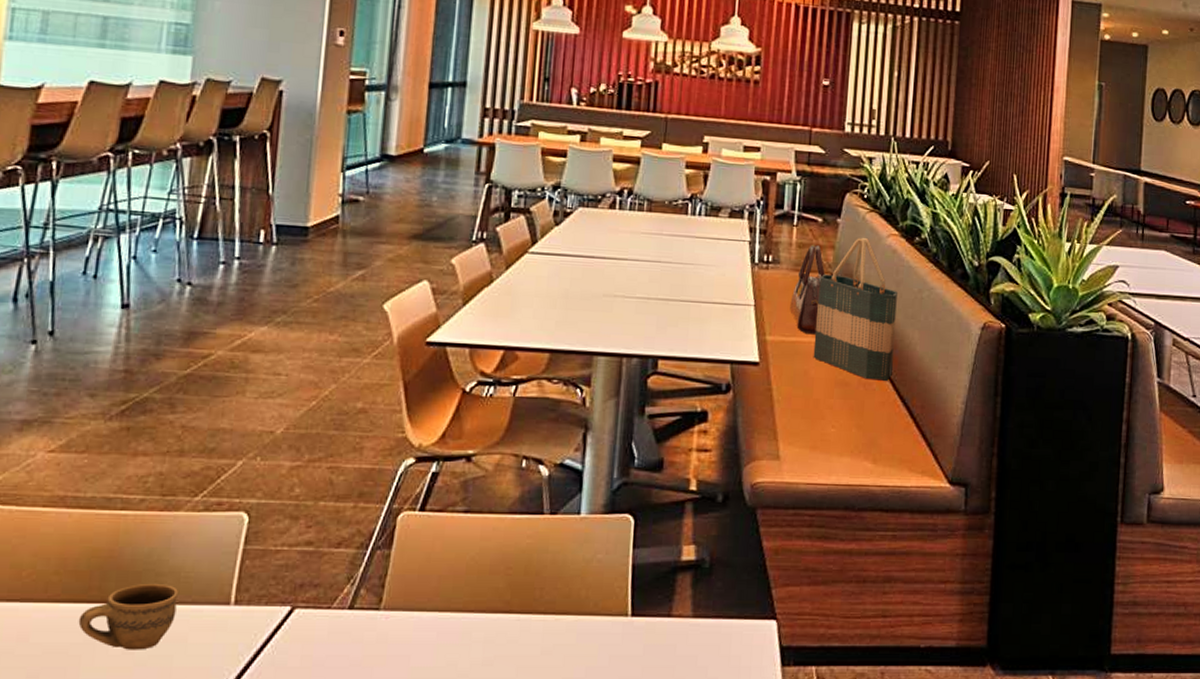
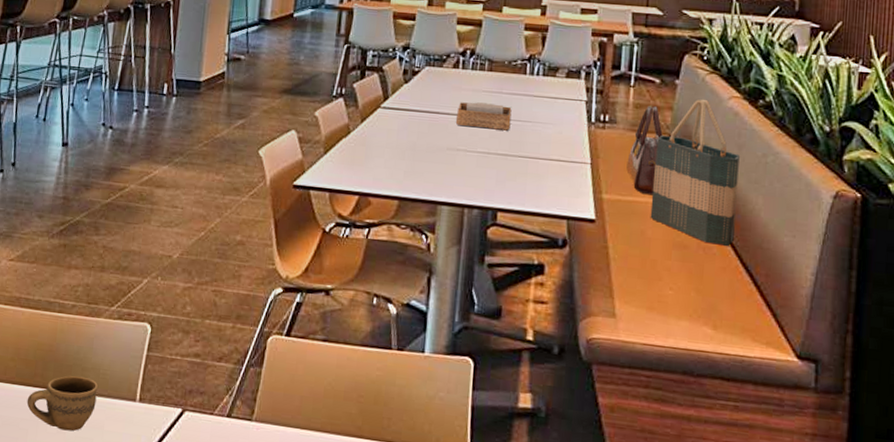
napkin holder: none [612,244,673,274] -> present [455,102,512,131]

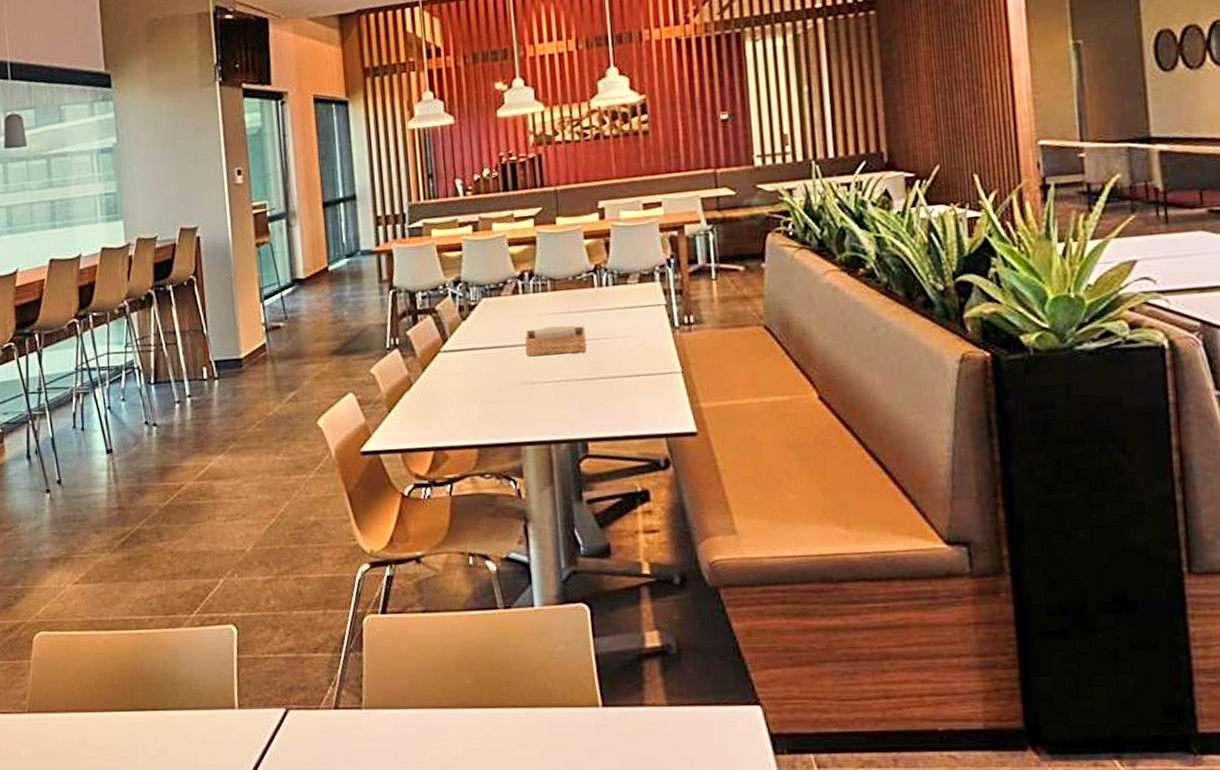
cup: present [26,376,99,432] -> none [120,692,194,751]
handbag: present [626,105,663,195] -> none [721,296,757,396]
tote bag: present [650,99,740,247] -> none [751,279,854,437]

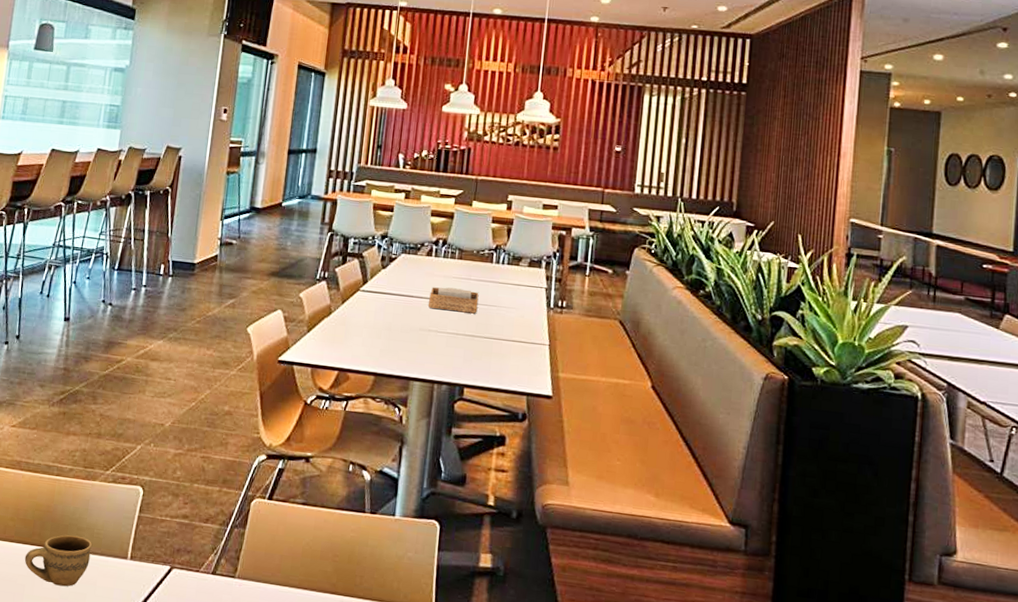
cup: none [120,692,194,751] -> present [24,535,93,587]

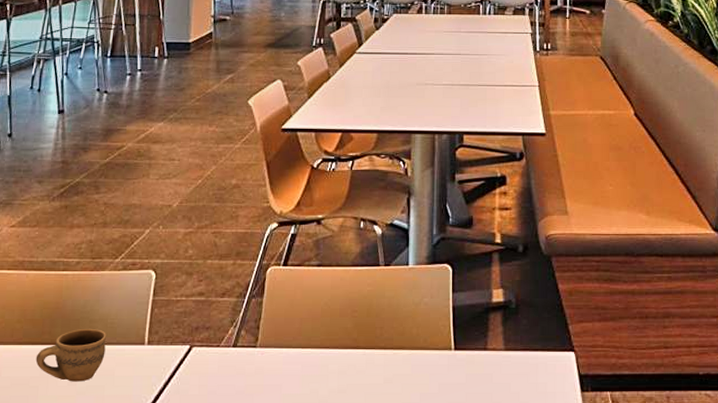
napkin holder: present [428,287,479,314] -> none [422,42,470,64]

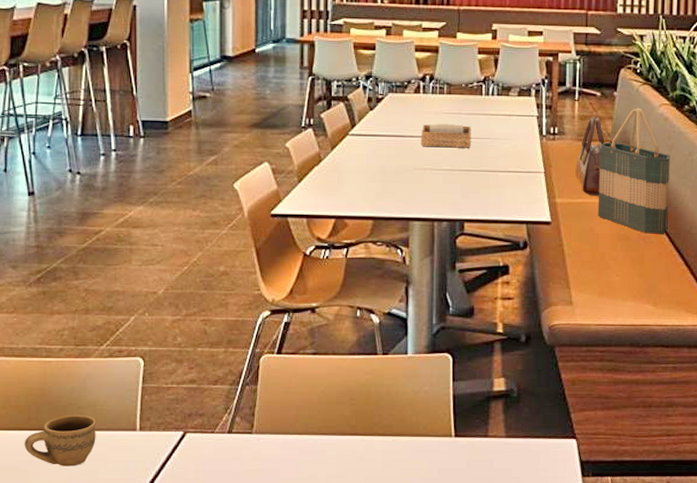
napkin holder: none [422,42,470,64] -> present [420,124,471,148]
handbag: none [568,32,595,108] -> present [575,116,605,196]
tote bag: none [590,24,658,145] -> present [597,107,670,235]

